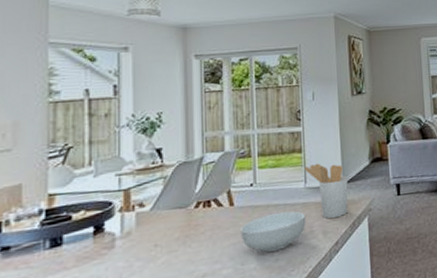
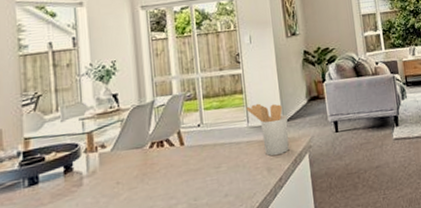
cereal bowl: present [241,211,306,252] -> none [192,149,251,188]

